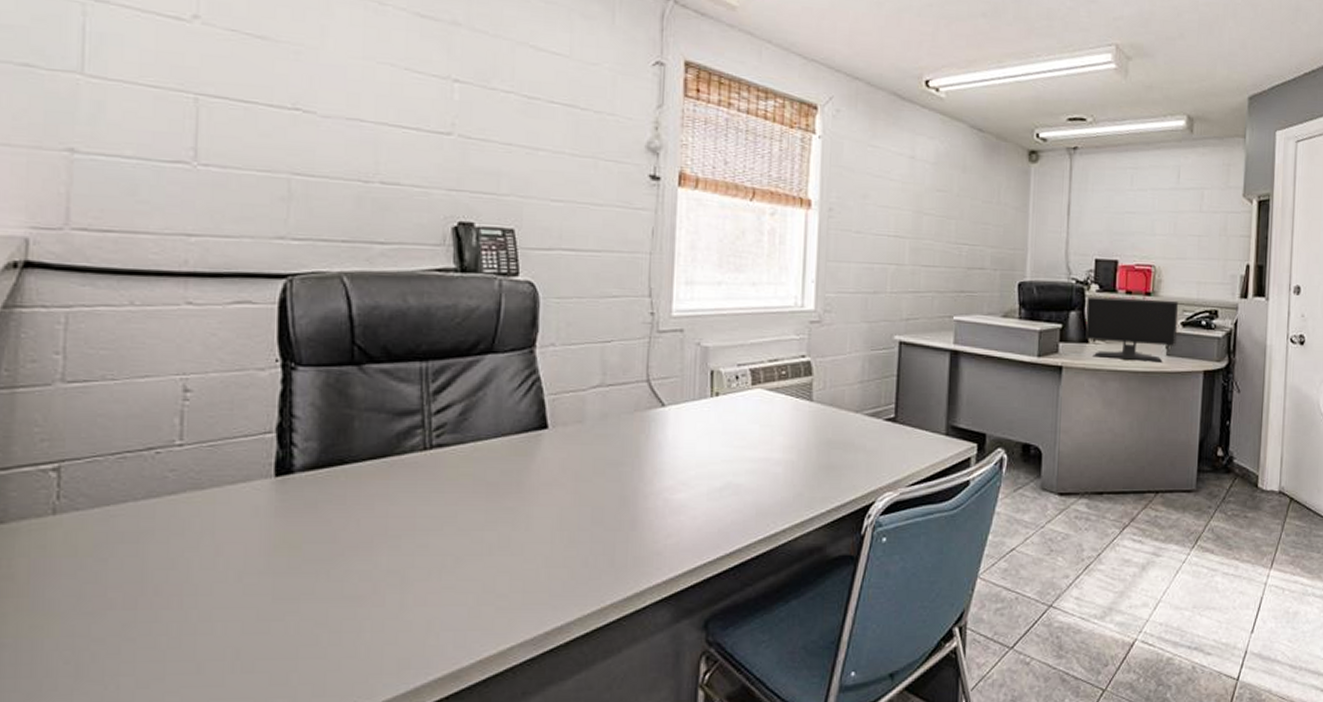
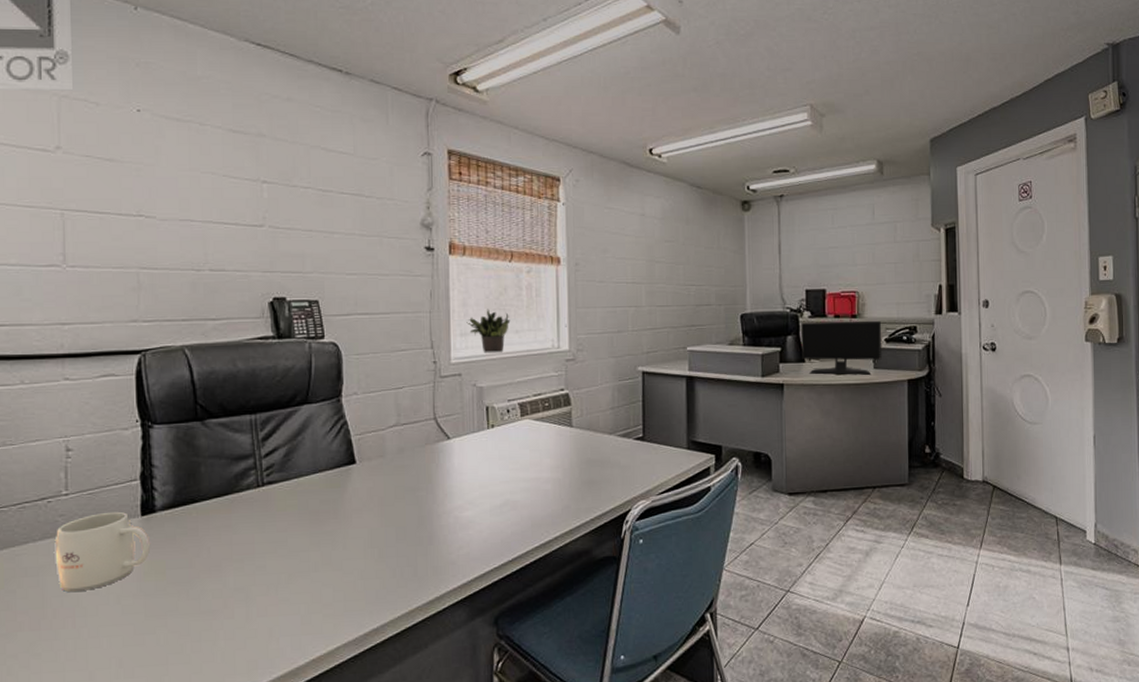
mug: none [161,469,284,566] -> present [55,511,150,593]
potted plant: none [694,254,747,308] -> present [466,309,511,353]

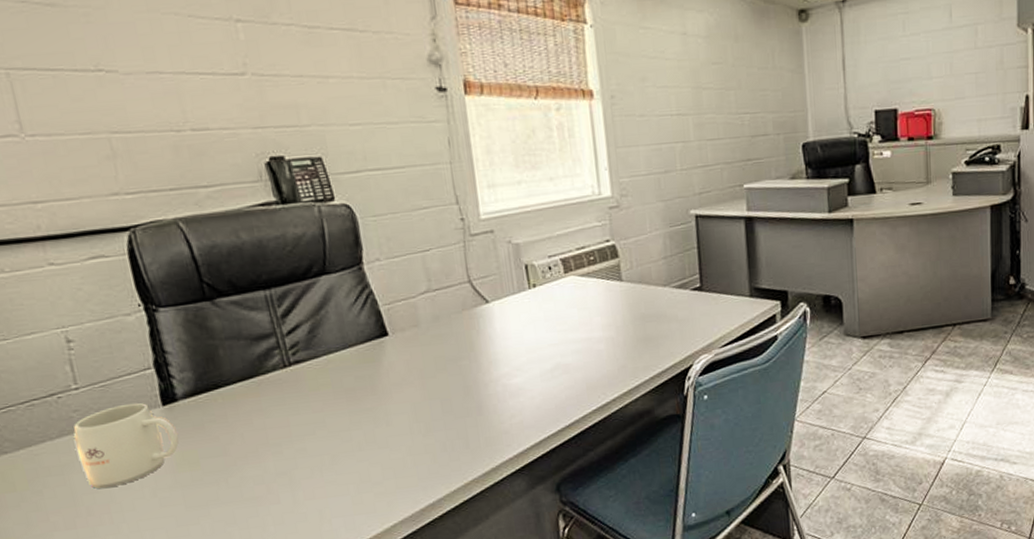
potted plant: present [466,309,511,353] -> none [493,155,543,206]
computer monitor: present [801,321,882,375] -> none [871,142,961,206]

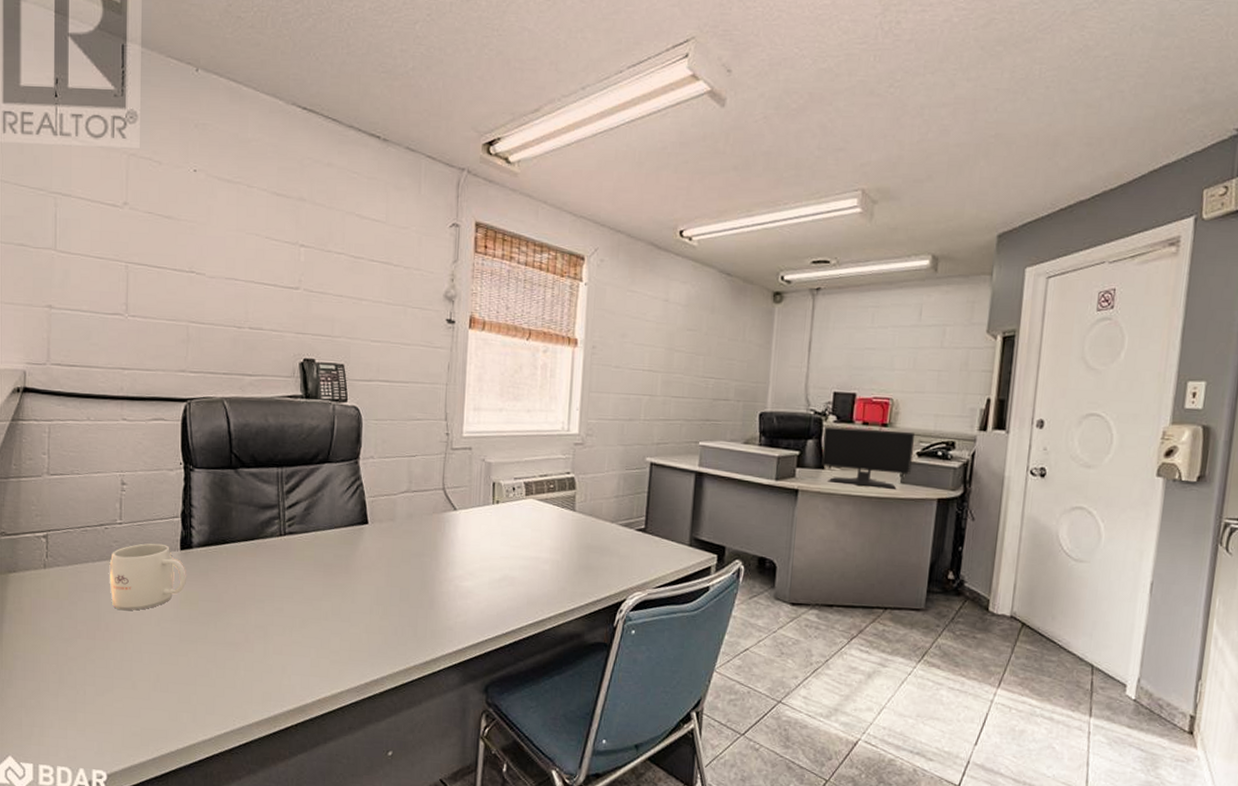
computer monitor: none [871,142,961,206] -> present [821,426,916,489]

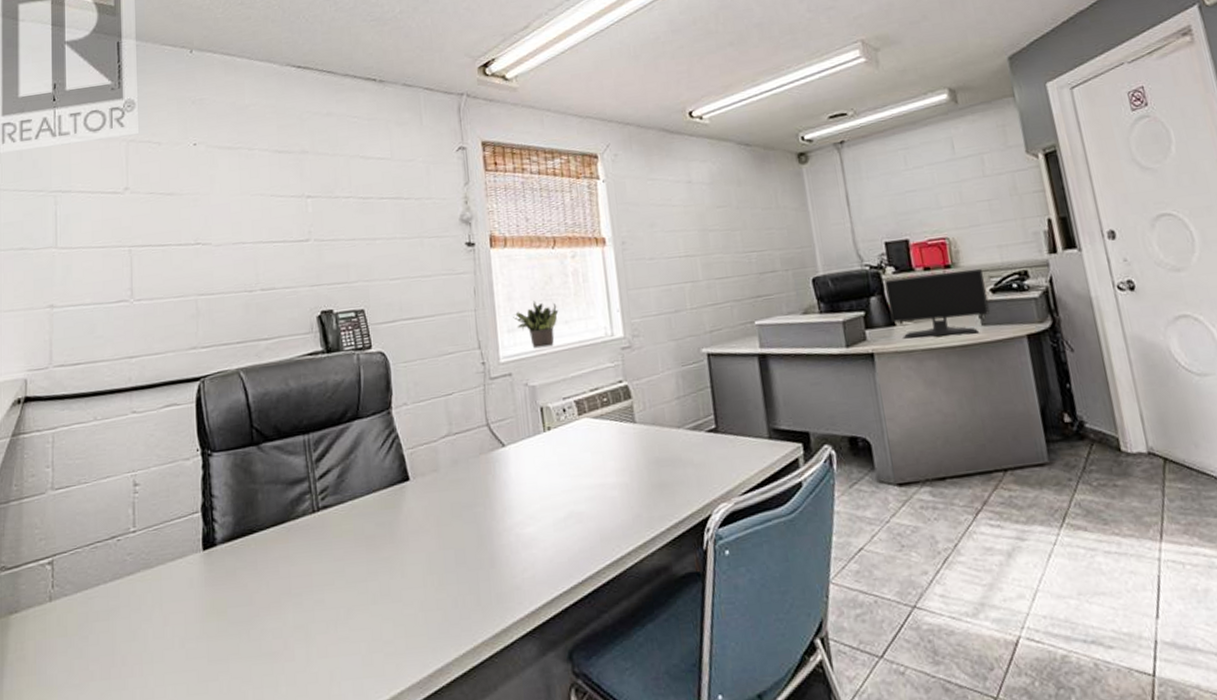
mug: present [109,543,186,611] -> none [124,546,212,637]
potted plant: none [480,386,523,431] -> present [513,301,559,349]

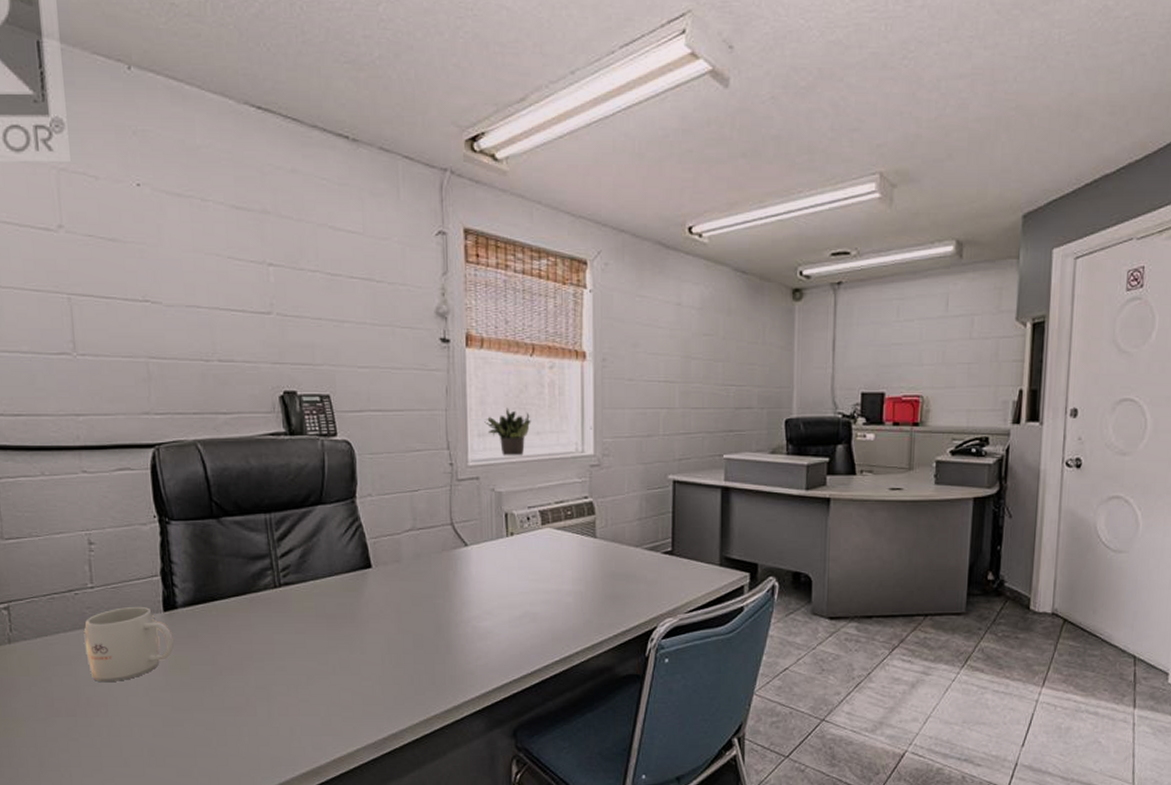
mug: none [124,546,212,637] -> present [84,606,174,683]
computer monitor: present [885,269,990,339] -> none [853,429,948,491]

